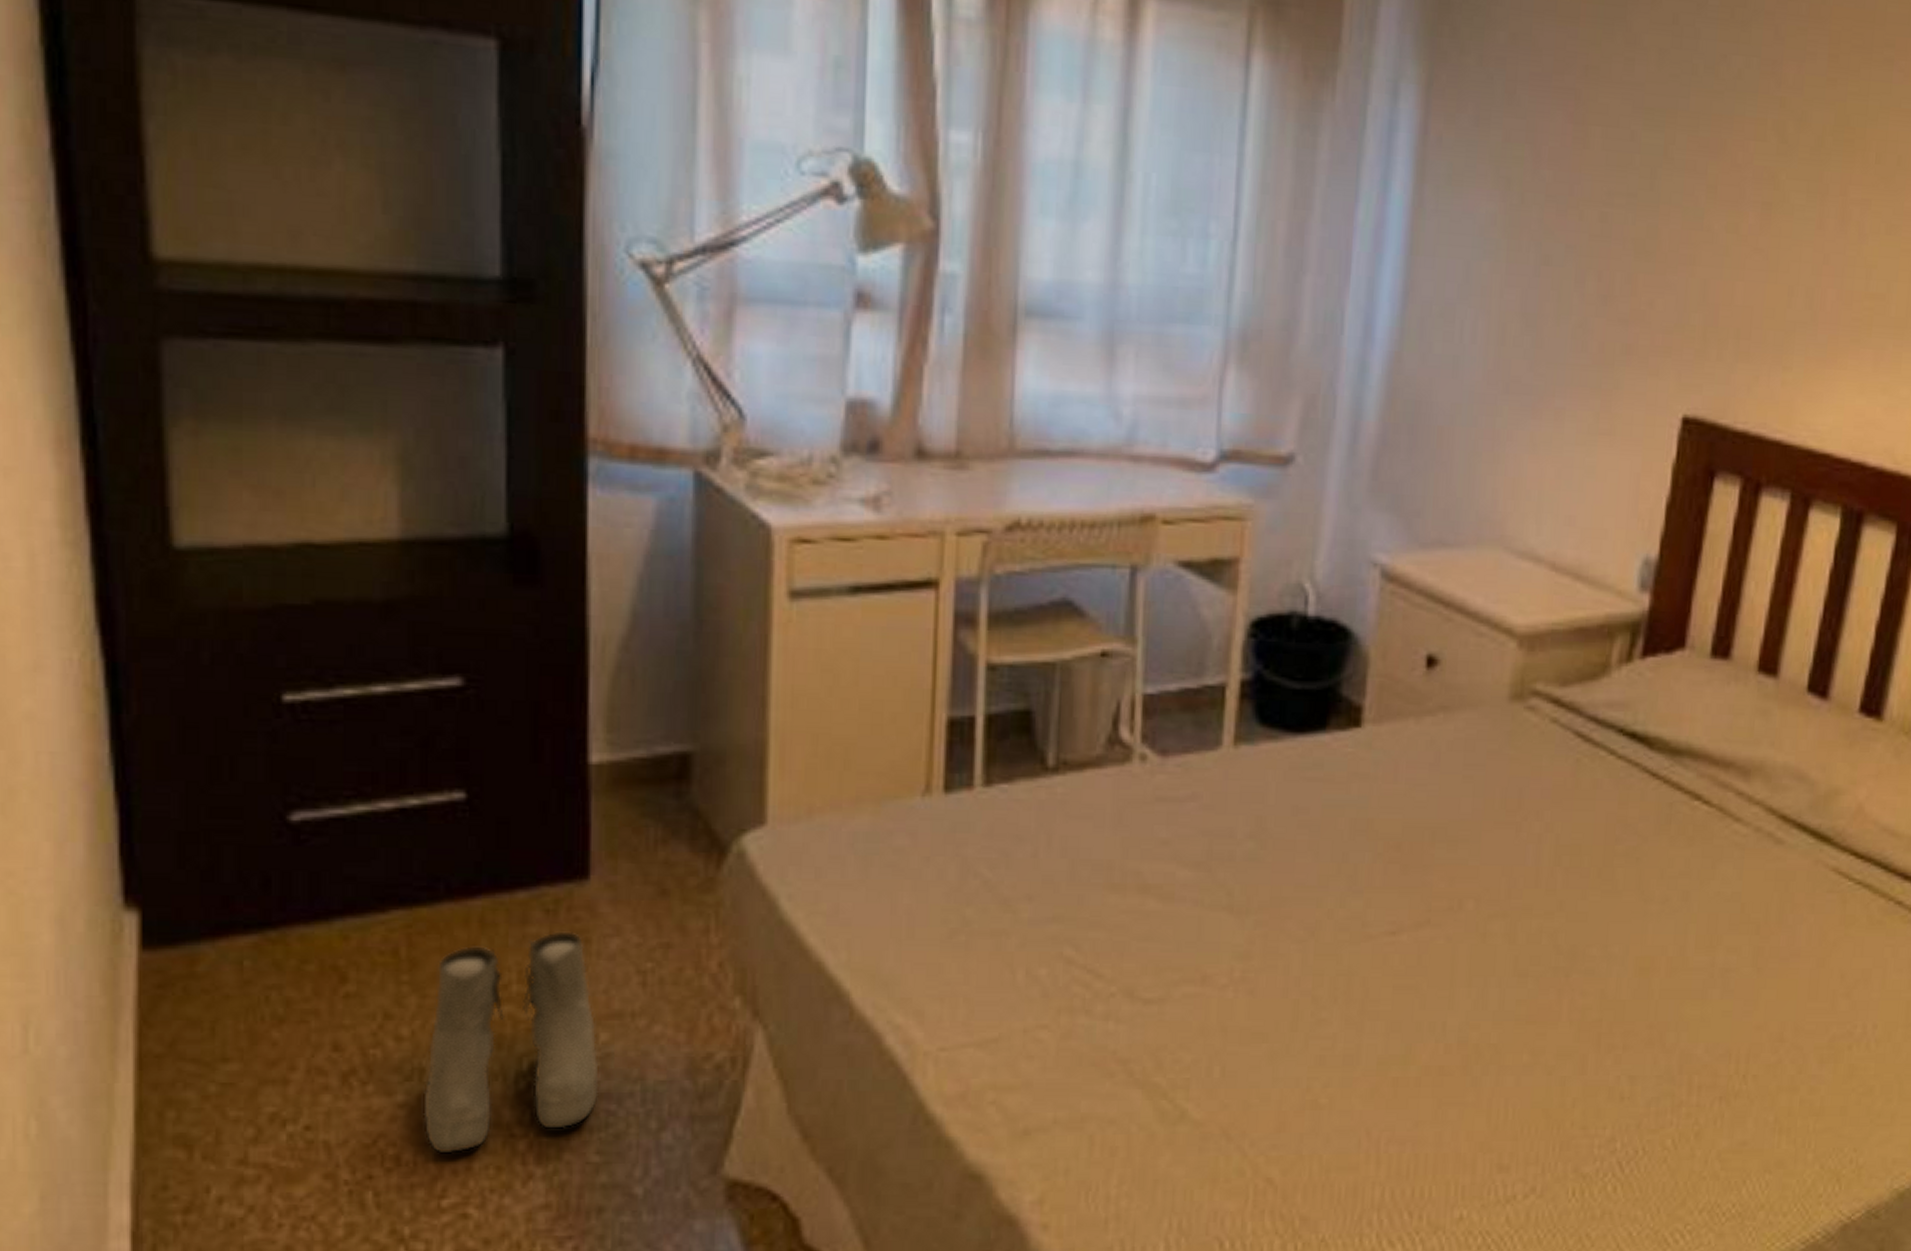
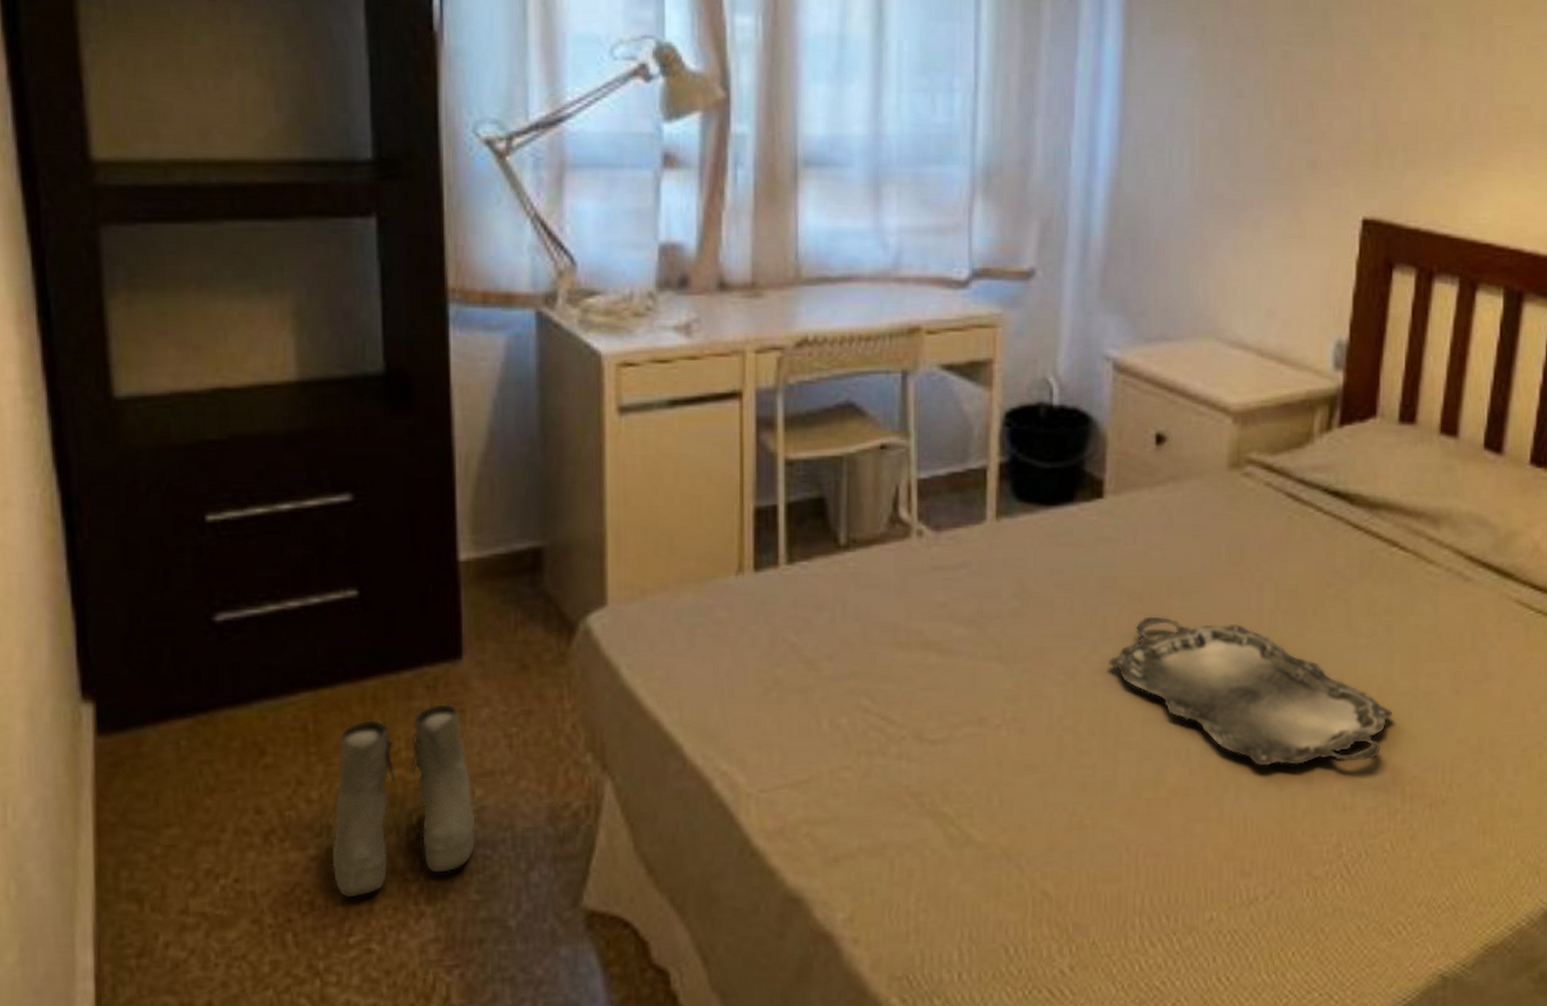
serving tray: none [1358,867,1683,1047] -> present [1109,616,1392,767]

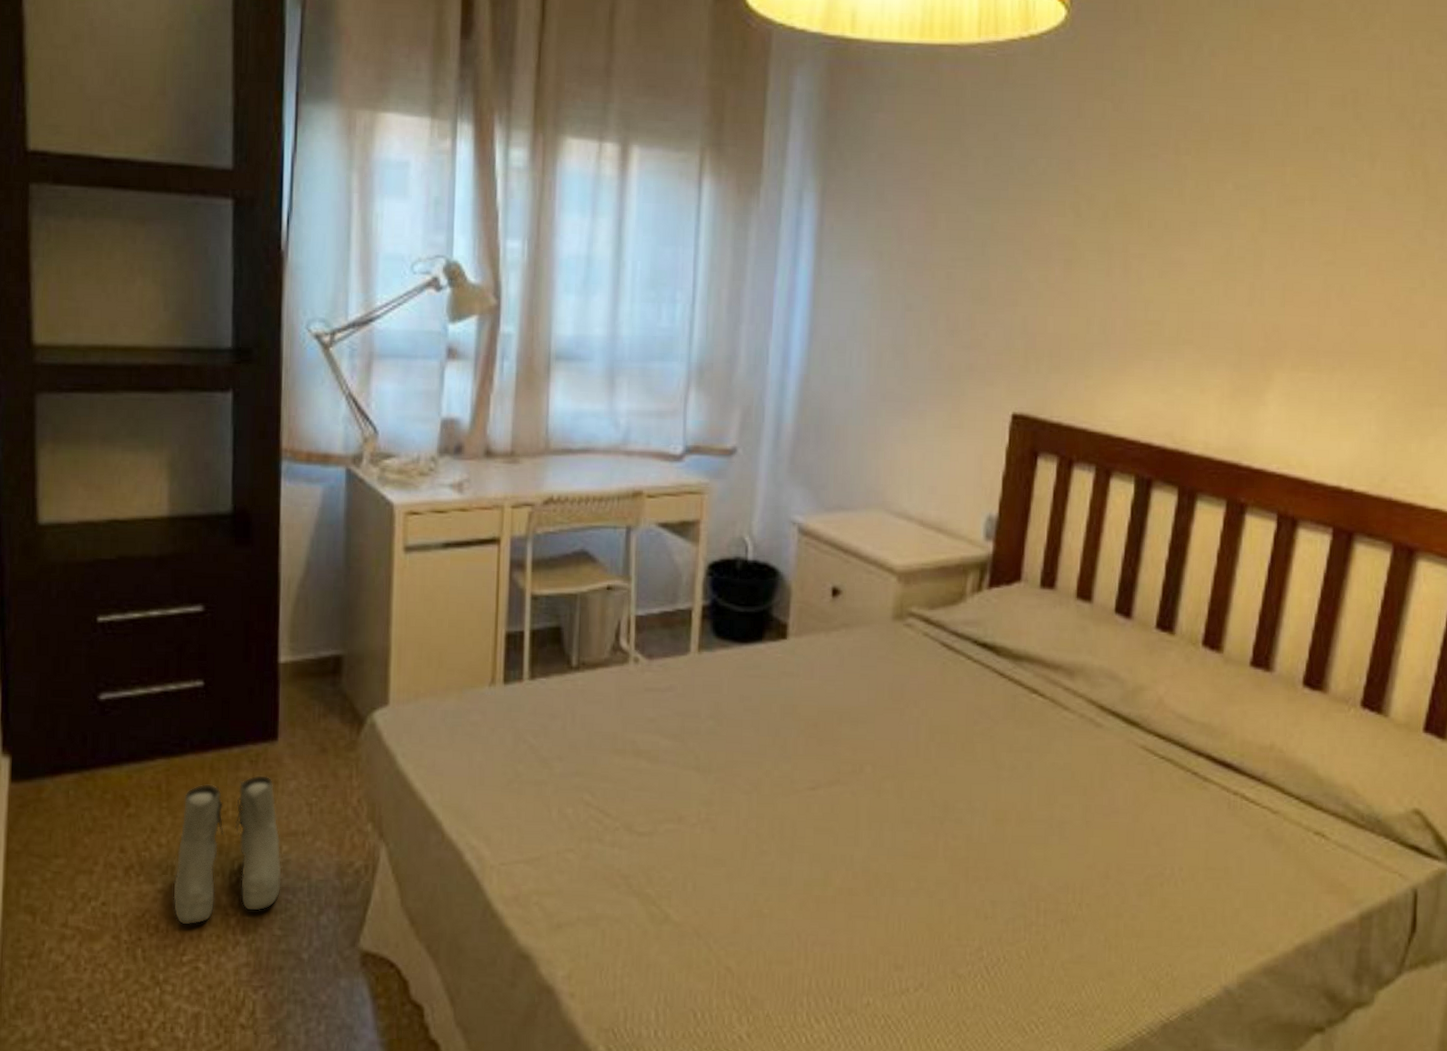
serving tray: present [1109,616,1392,767] -> none [787,740,1030,877]

